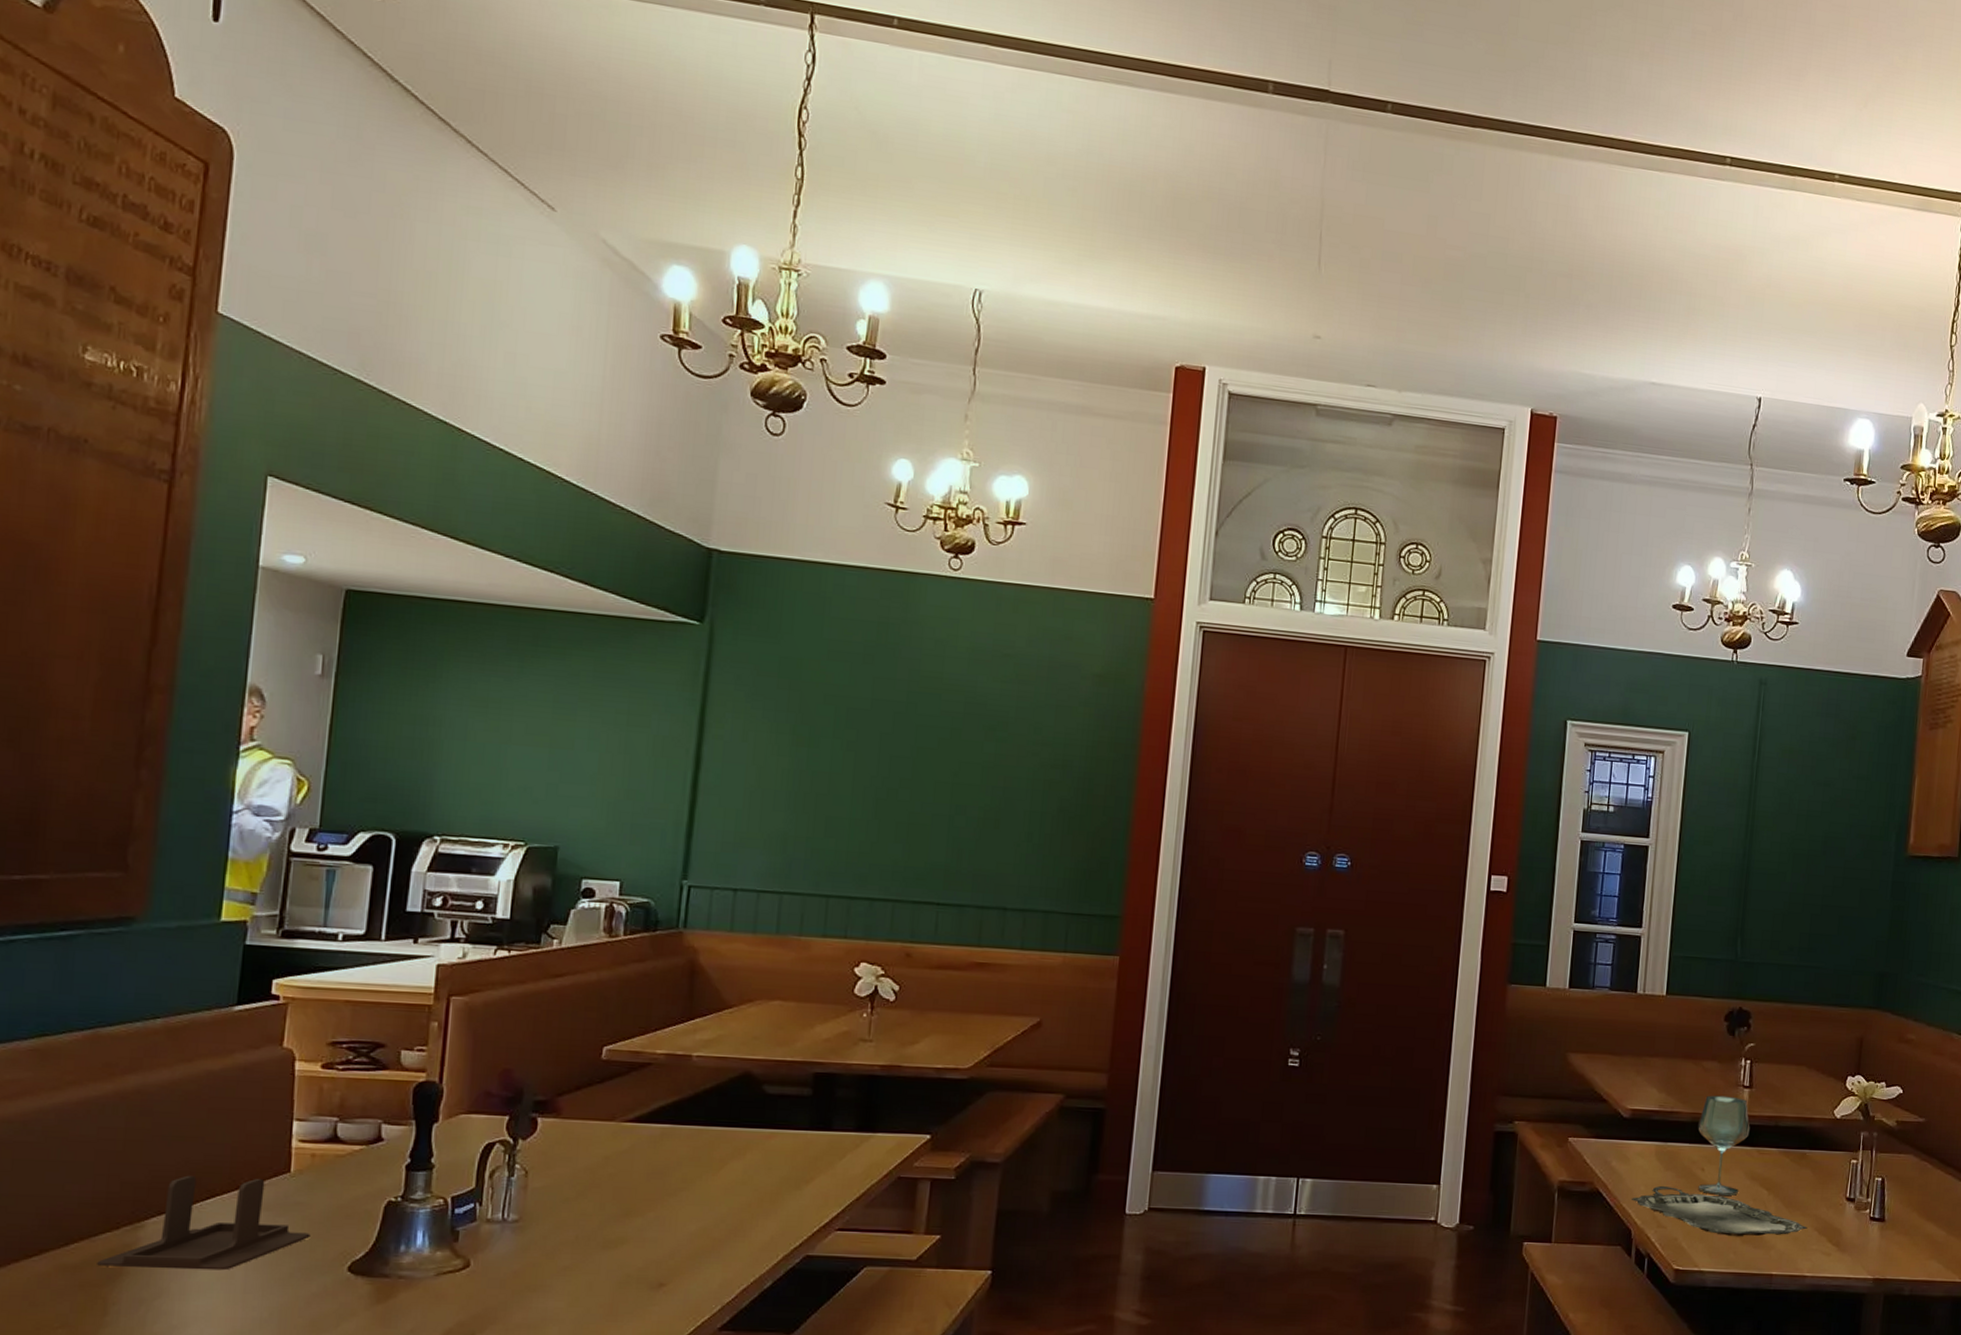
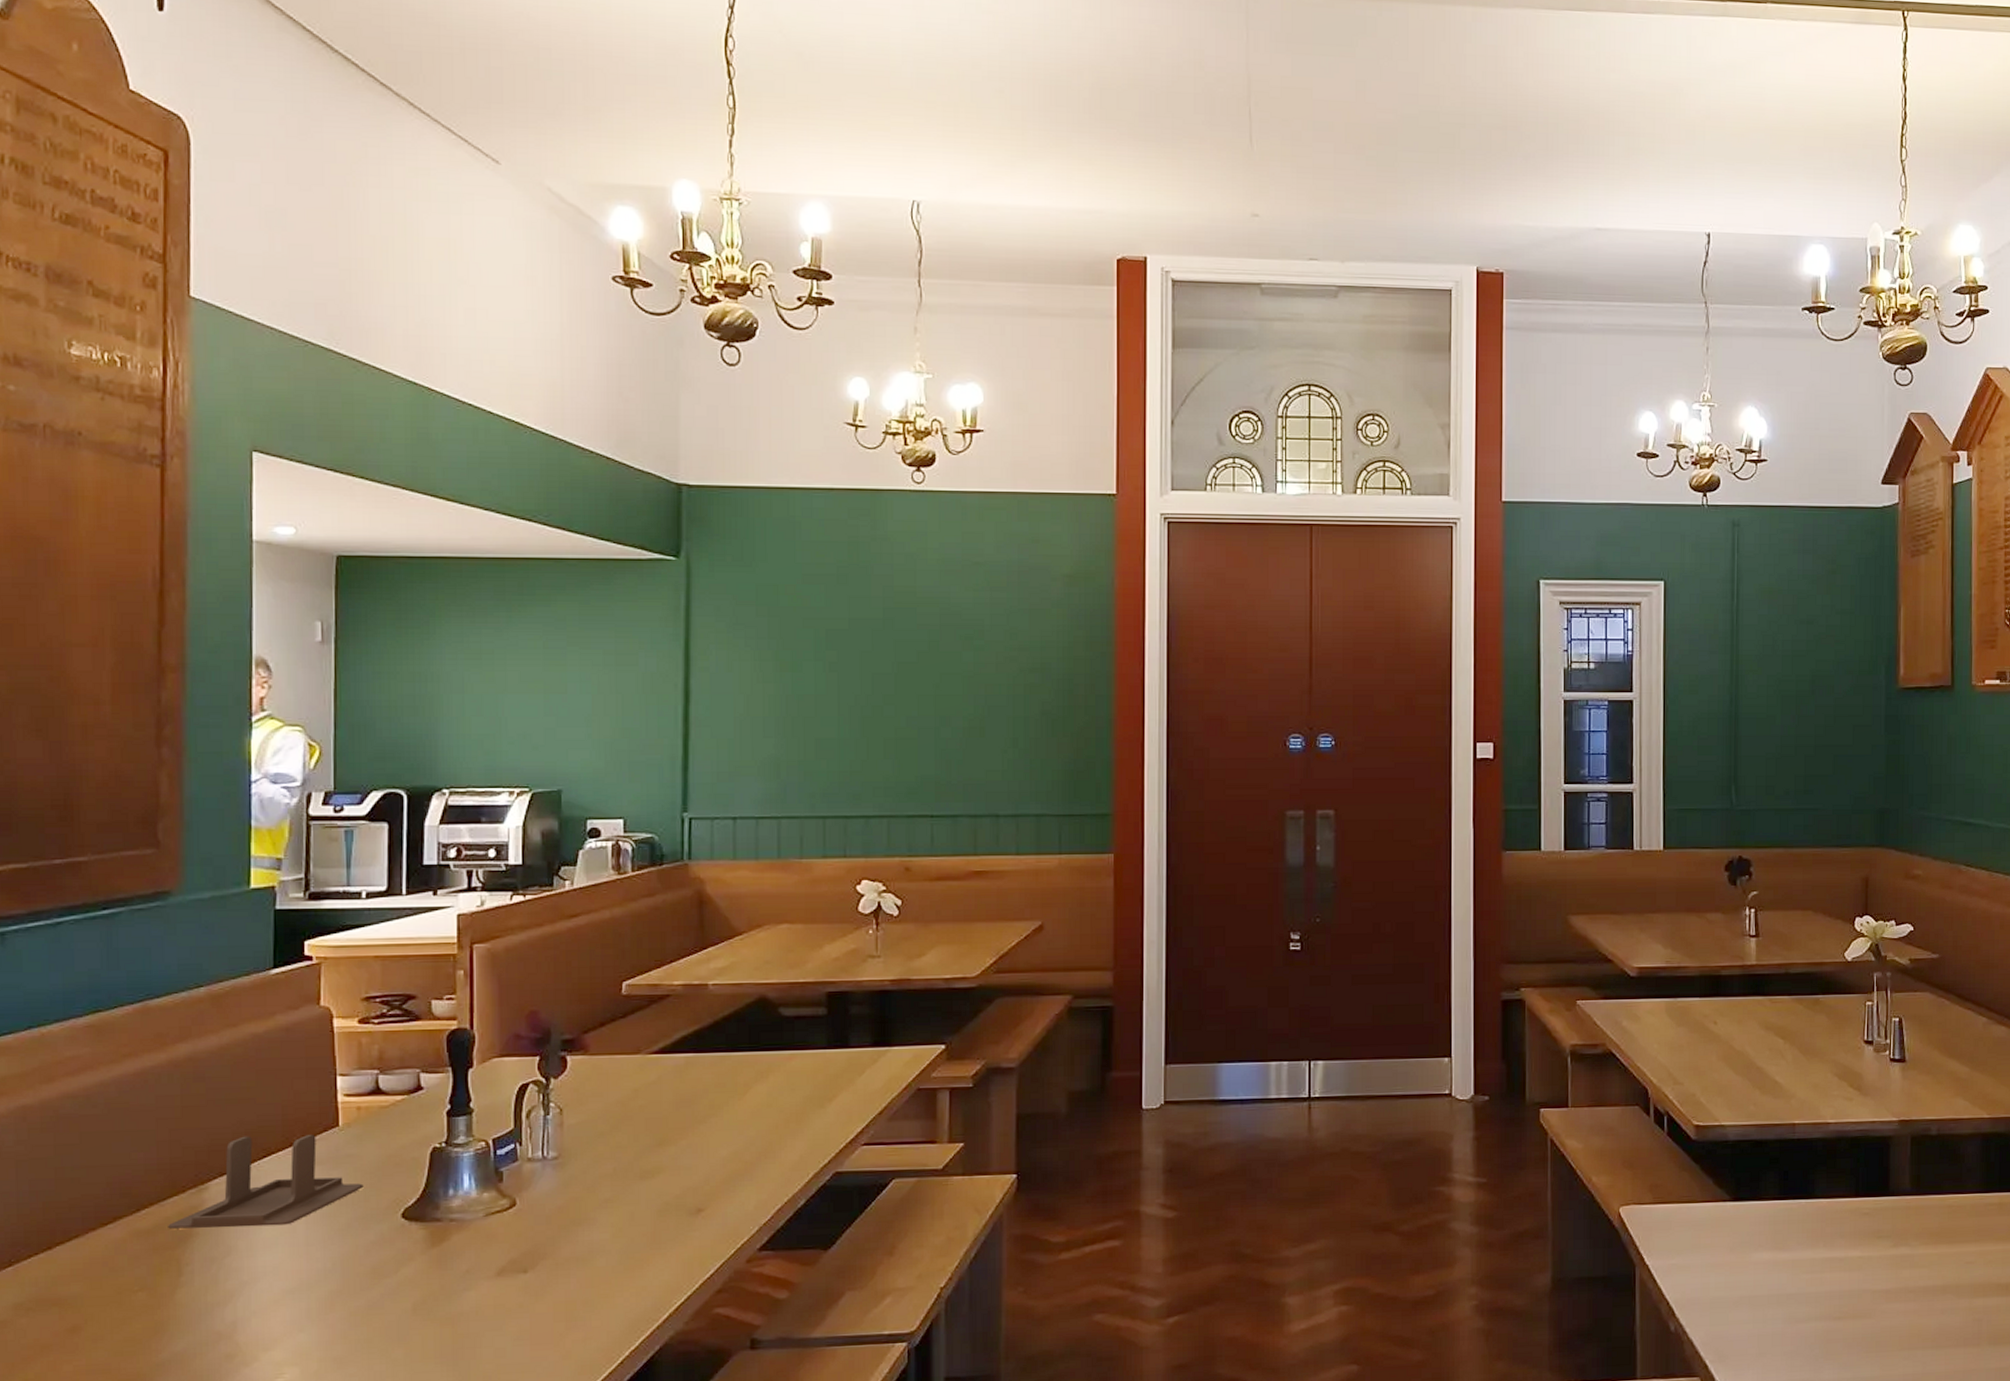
serving tray: present [1632,1185,1808,1237] -> none [1646,1042,1827,1089]
wine glass: present [1698,1095,1750,1196] -> none [1707,947,1760,1048]

